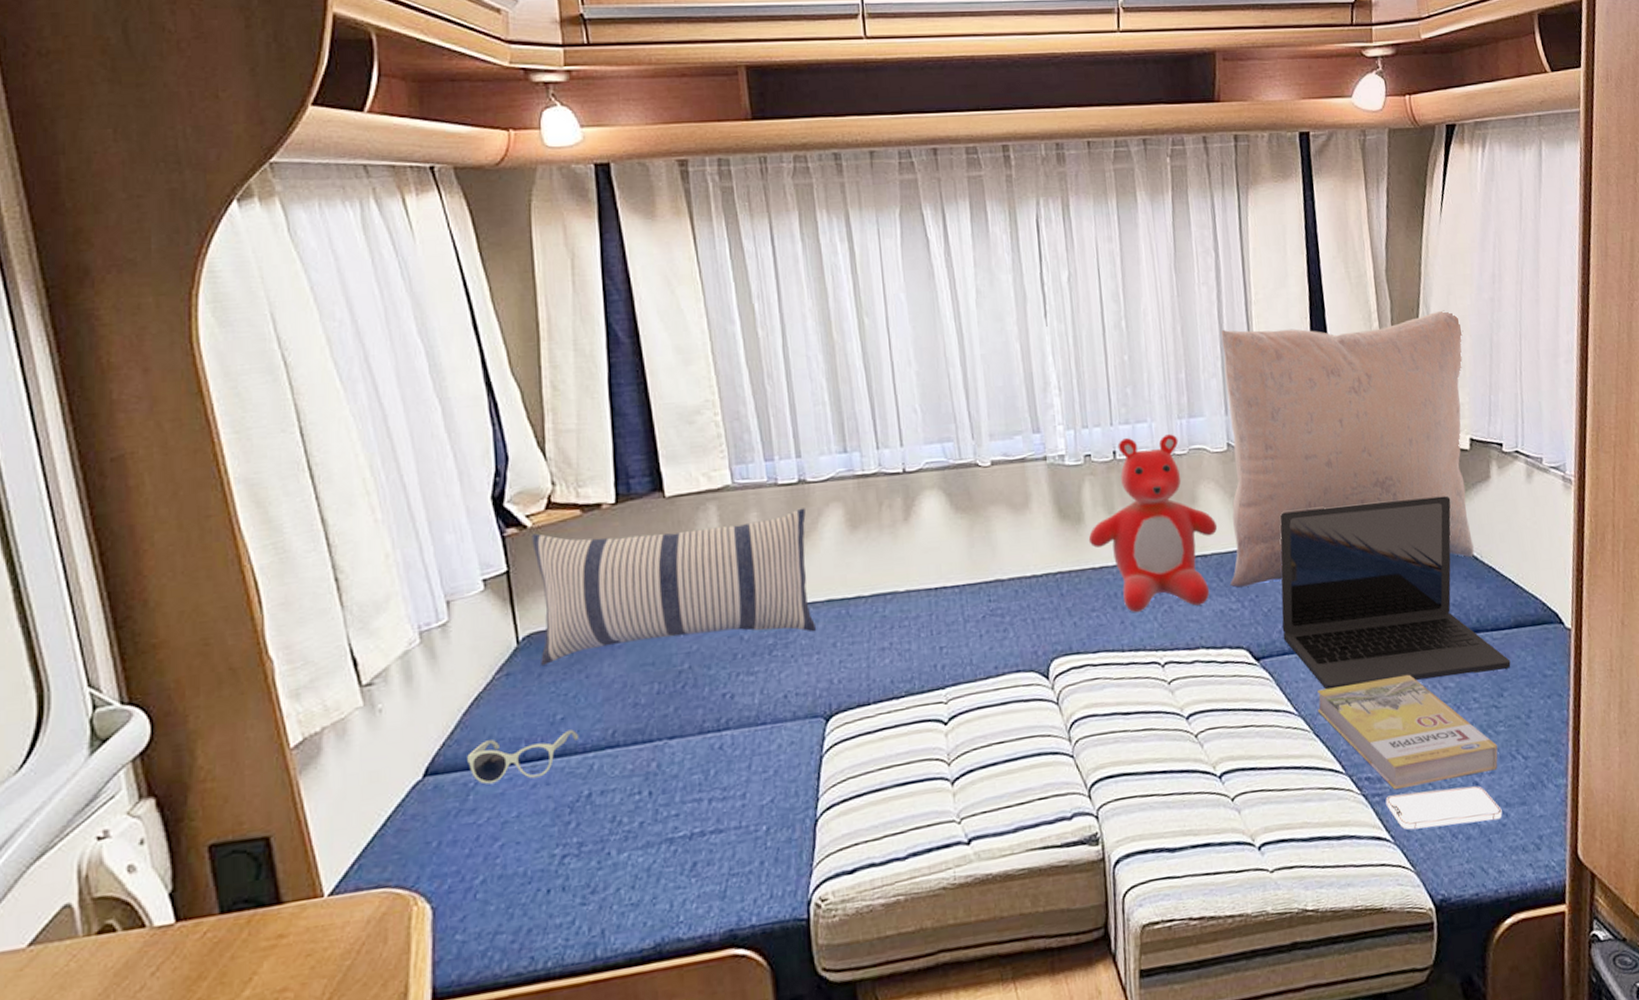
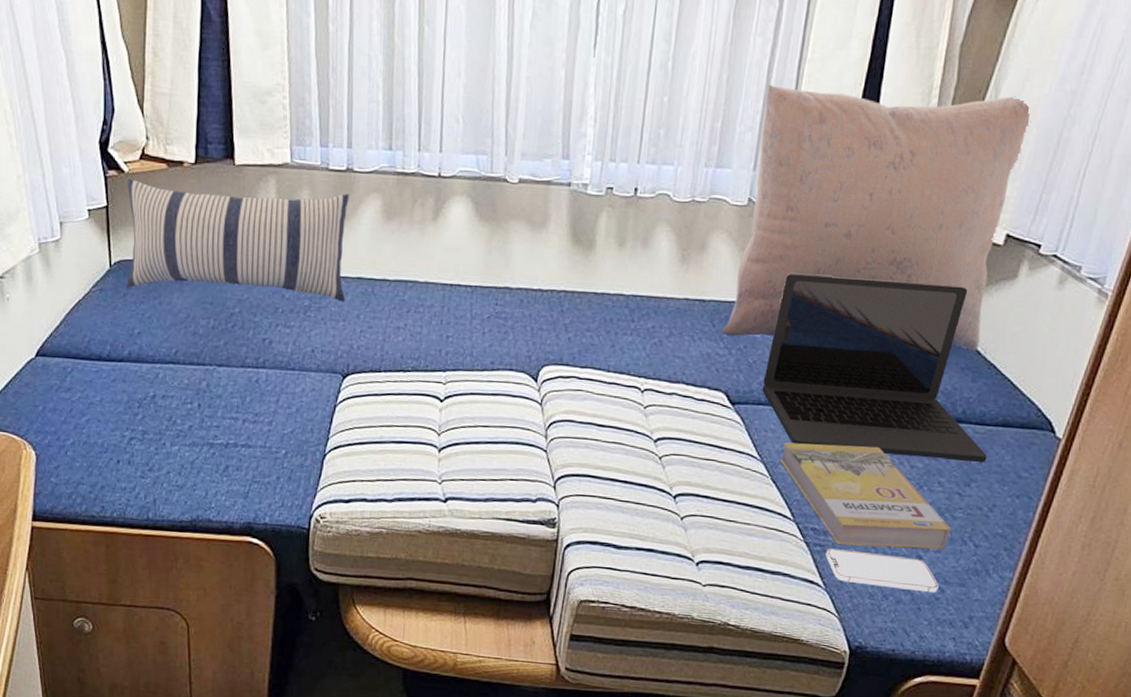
spectacles: present [467,729,579,785] -> none [67,338,150,375]
stuffed toy: present [1088,434,1218,613] -> none [595,178,722,345]

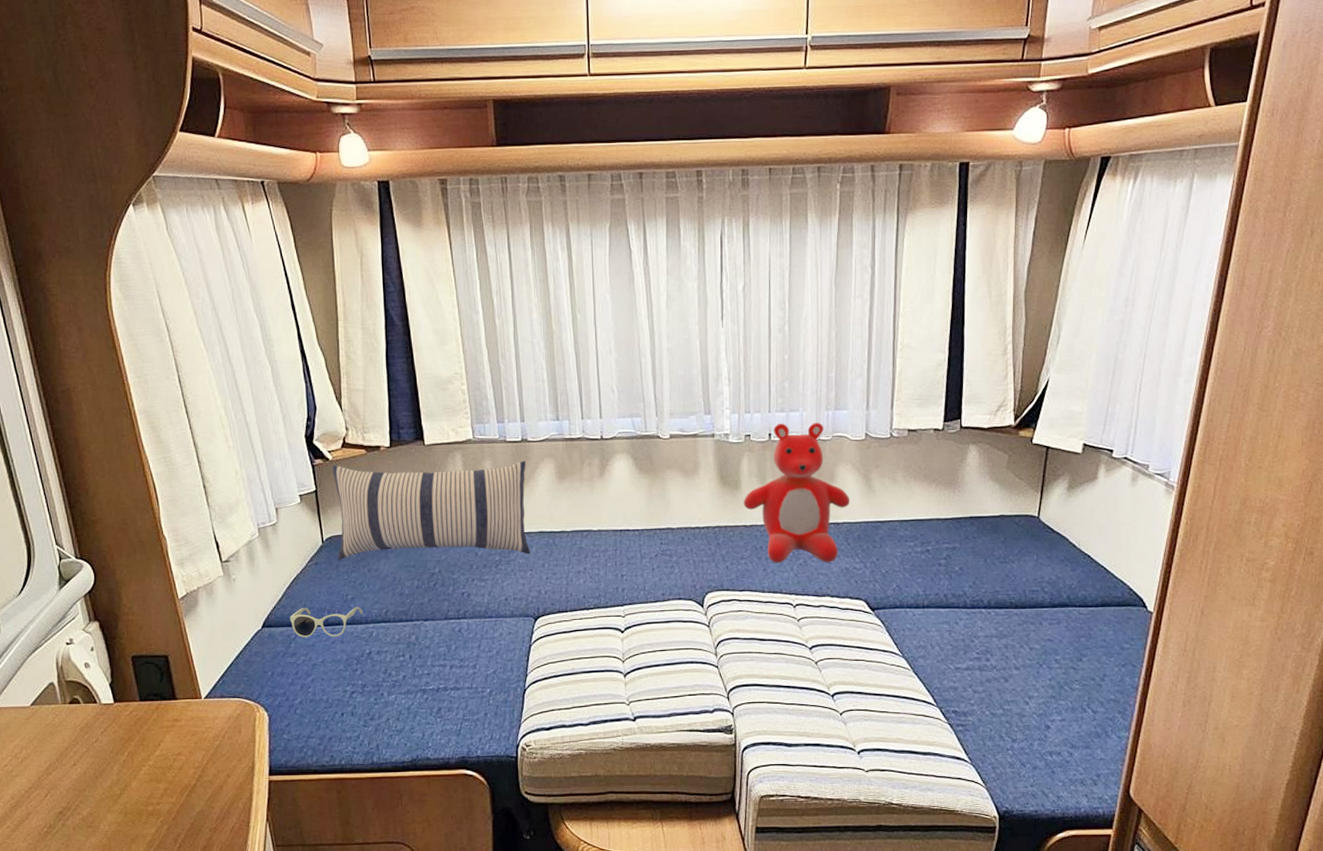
spectacles: none [67,338,150,375] -> present [290,607,364,638]
stuffed toy: none [595,178,722,345] -> present [743,423,850,564]
pillow: present [721,85,1031,351] -> none [856,329,1091,551]
laptop: present [762,274,987,462] -> none [896,491,1093,640]
book: present [779,442,951,550] -> none [918,634,1070,724]
smartphone: present [825,548,939,593] -> none [968,727,1067,757]

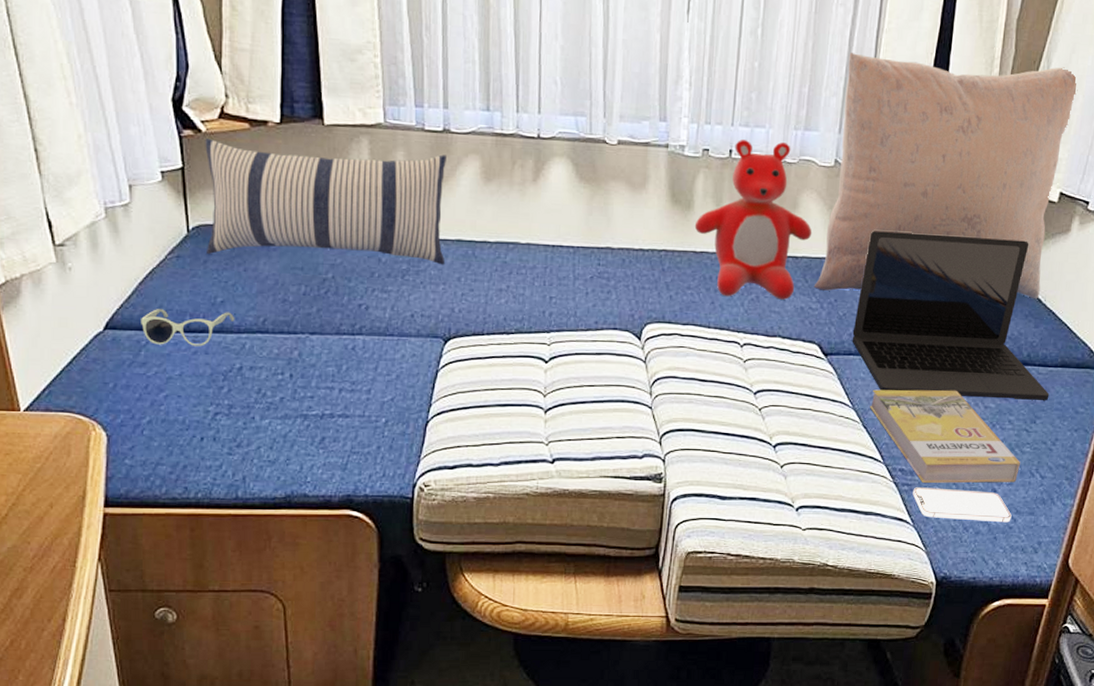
pillow: none [856,329,1091,551] -> present [813,53,1078,299]
laptop: none [896,491,1093,640] -> present [852,231,1049,400]
book: none [918,634,1070,724] -> present [869,389,1020,484]
smartphone: none [968,727,1067,757] -> present [913,487,1012,523]

